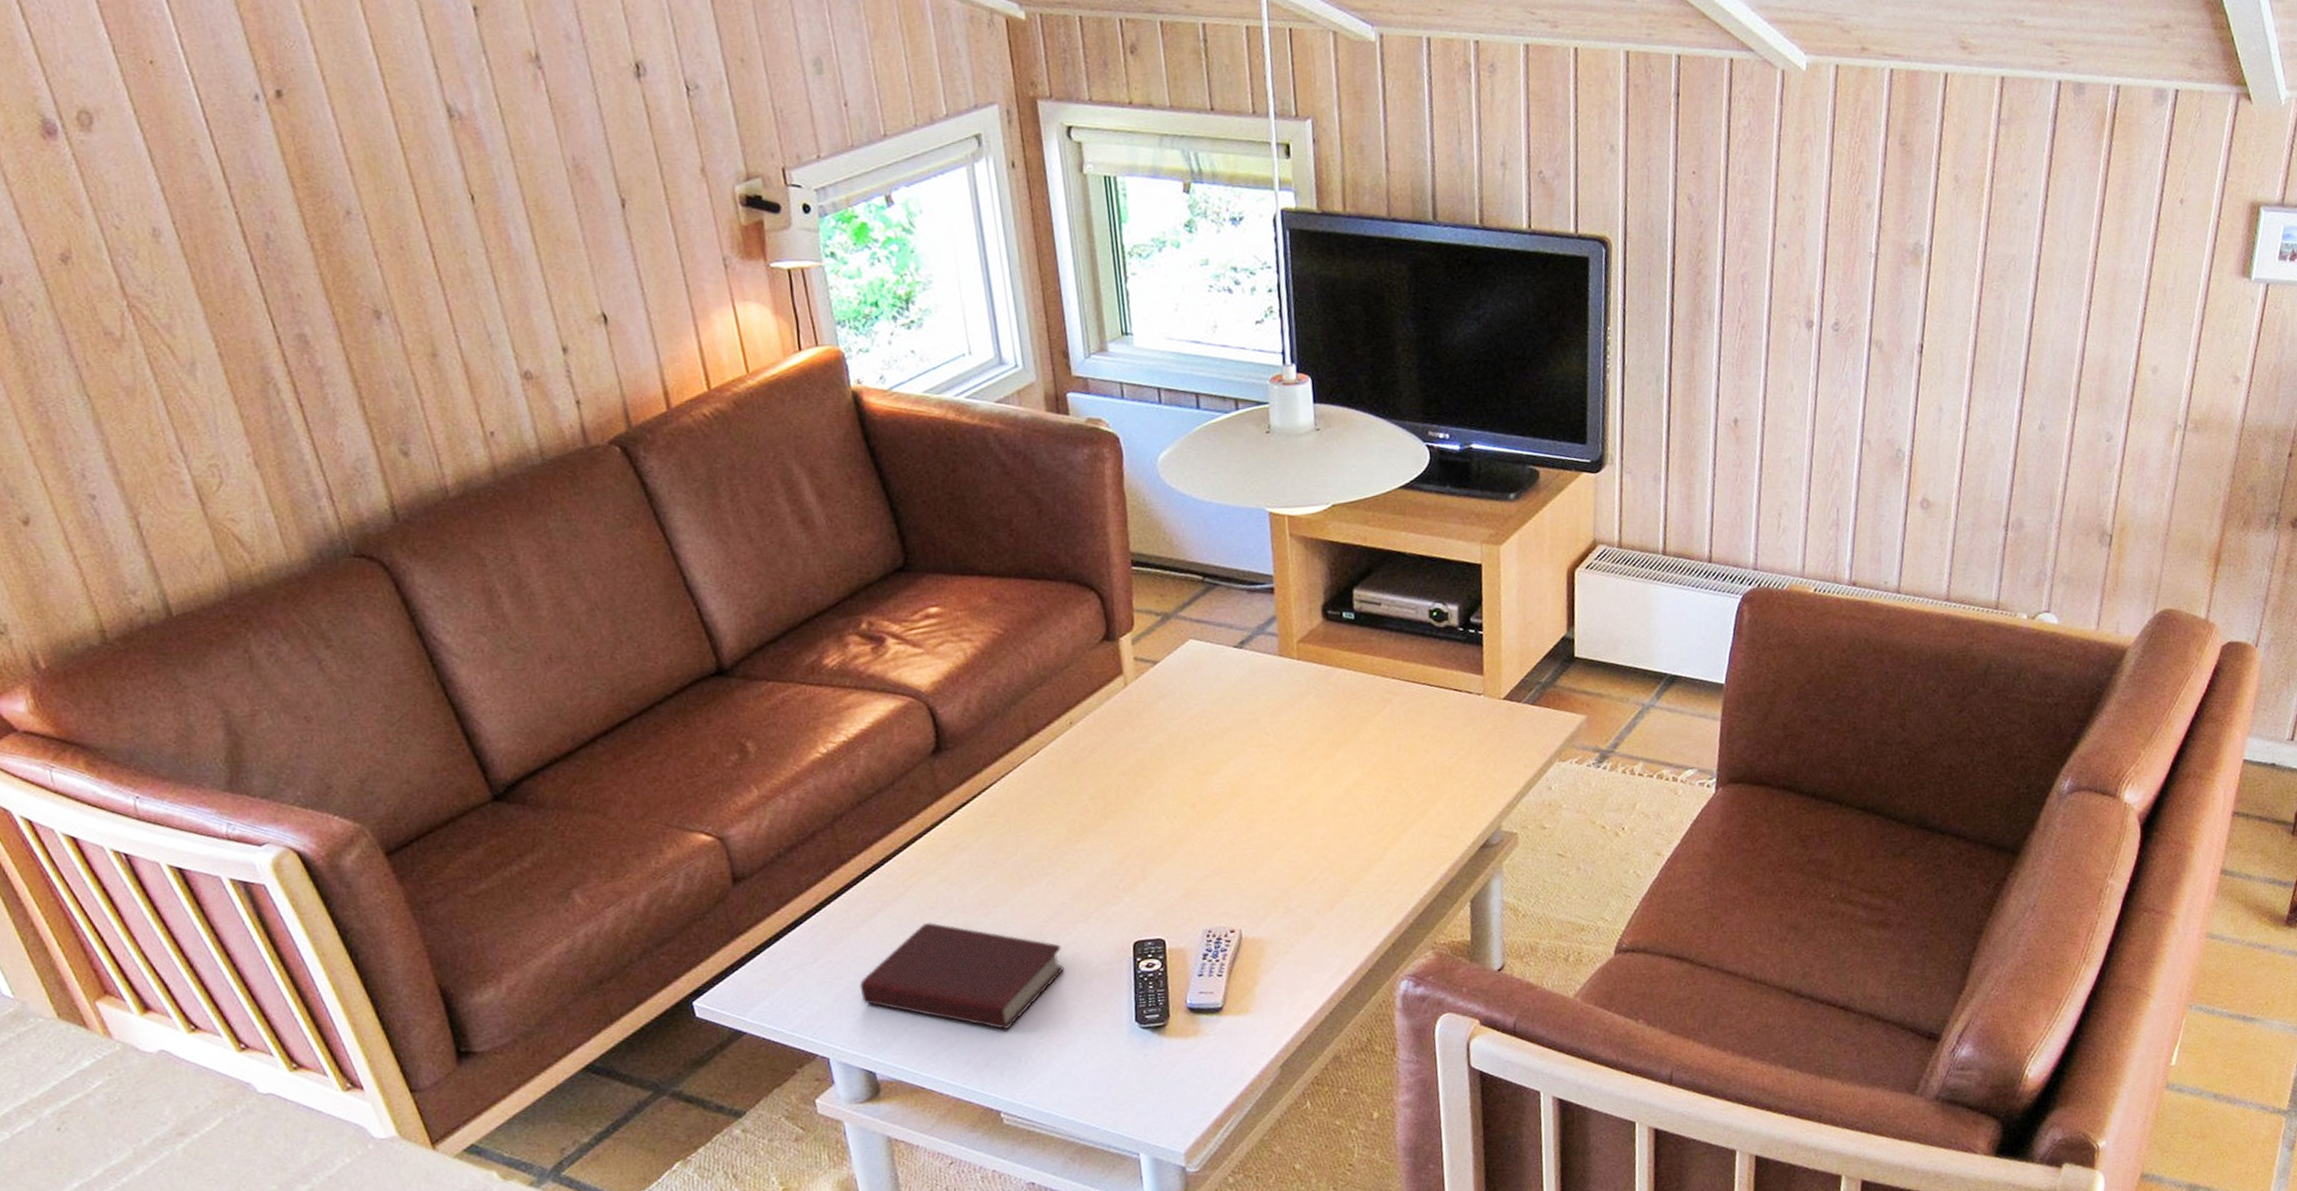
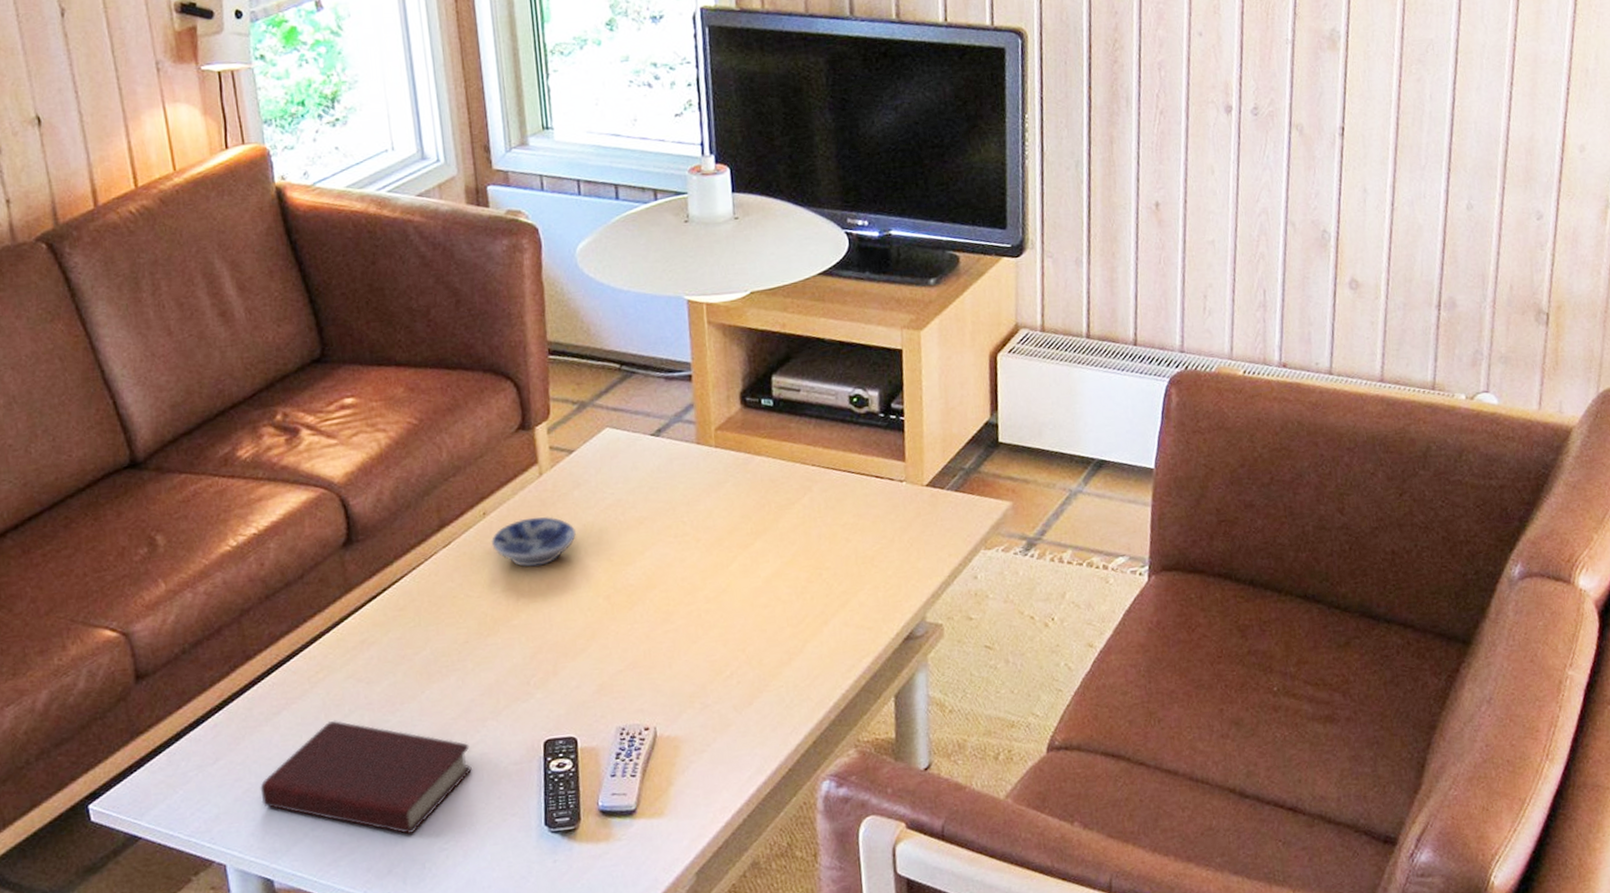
bowl: none [1077,726,1162,776] -> present [490,516,577,567]

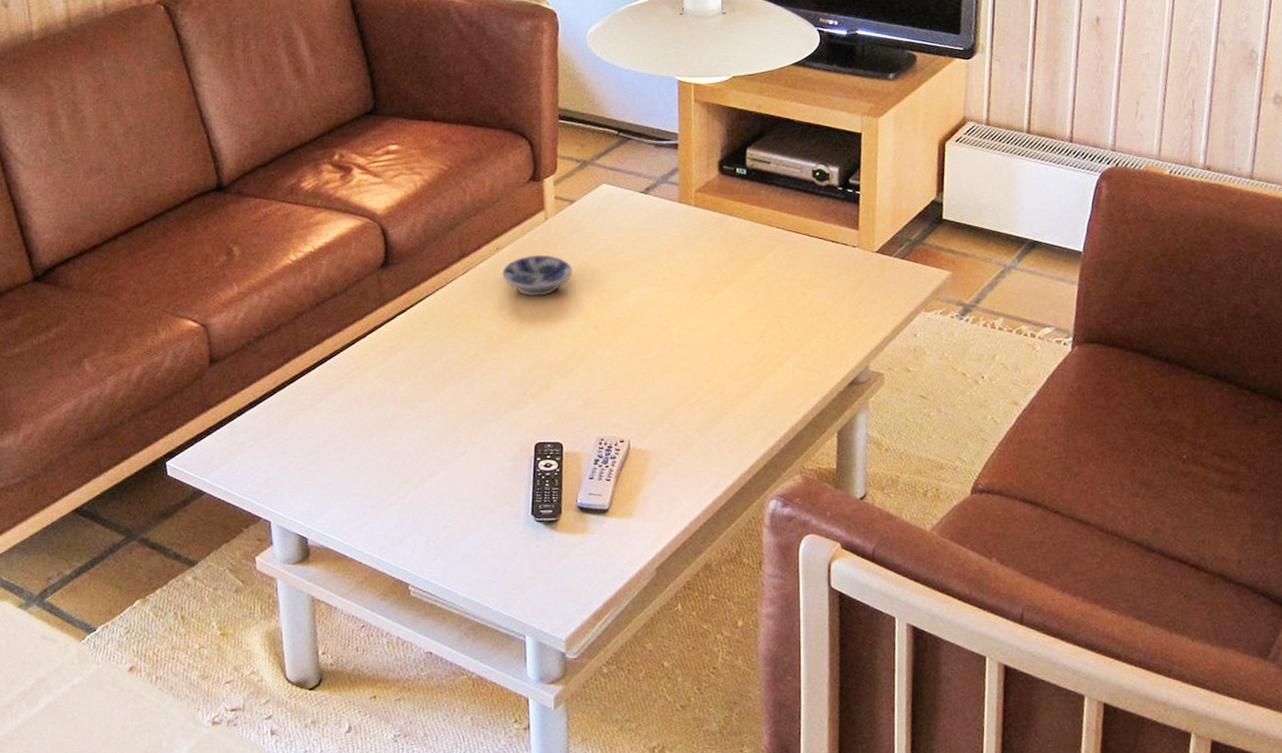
book: present [260,720,472,835] -> none [302,410,474,512]

